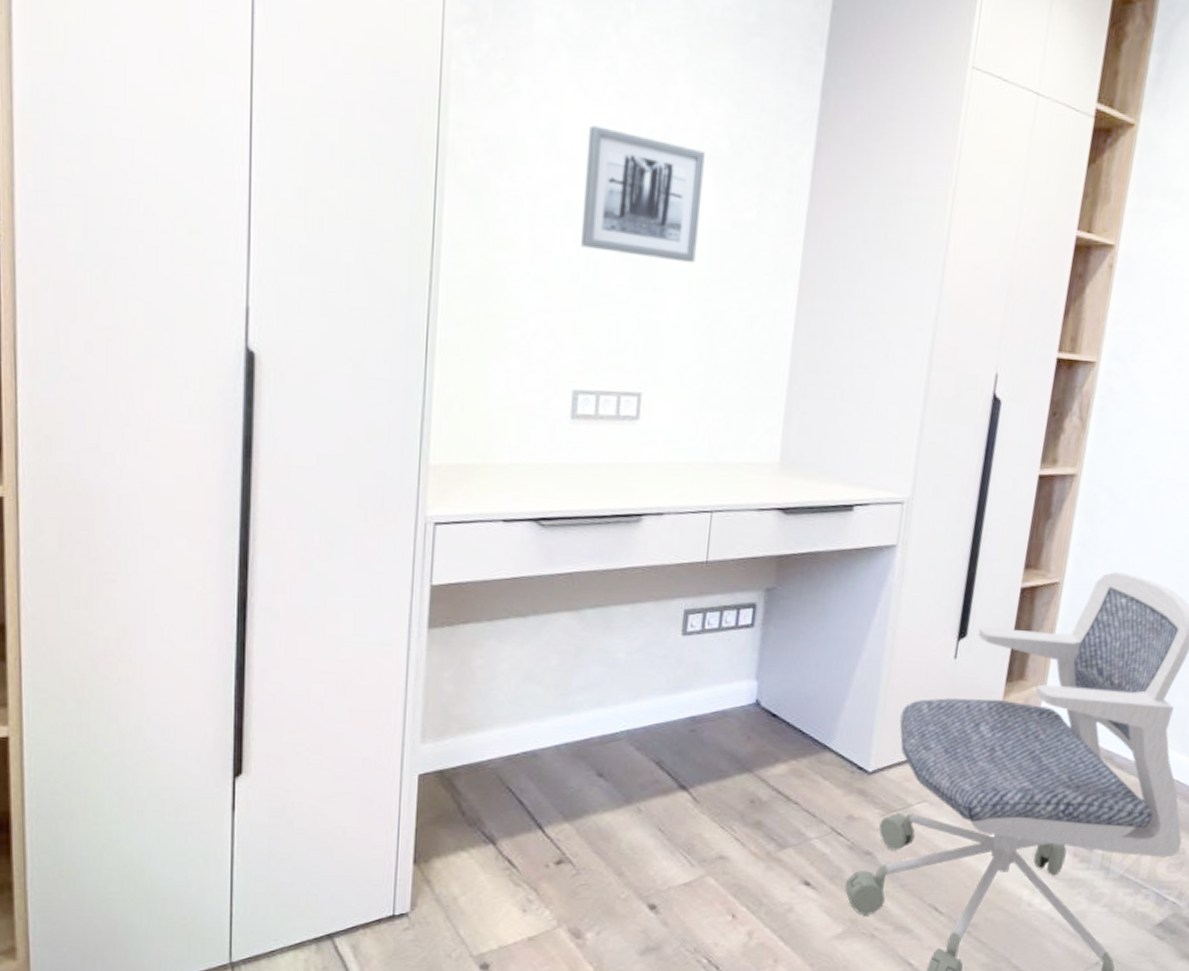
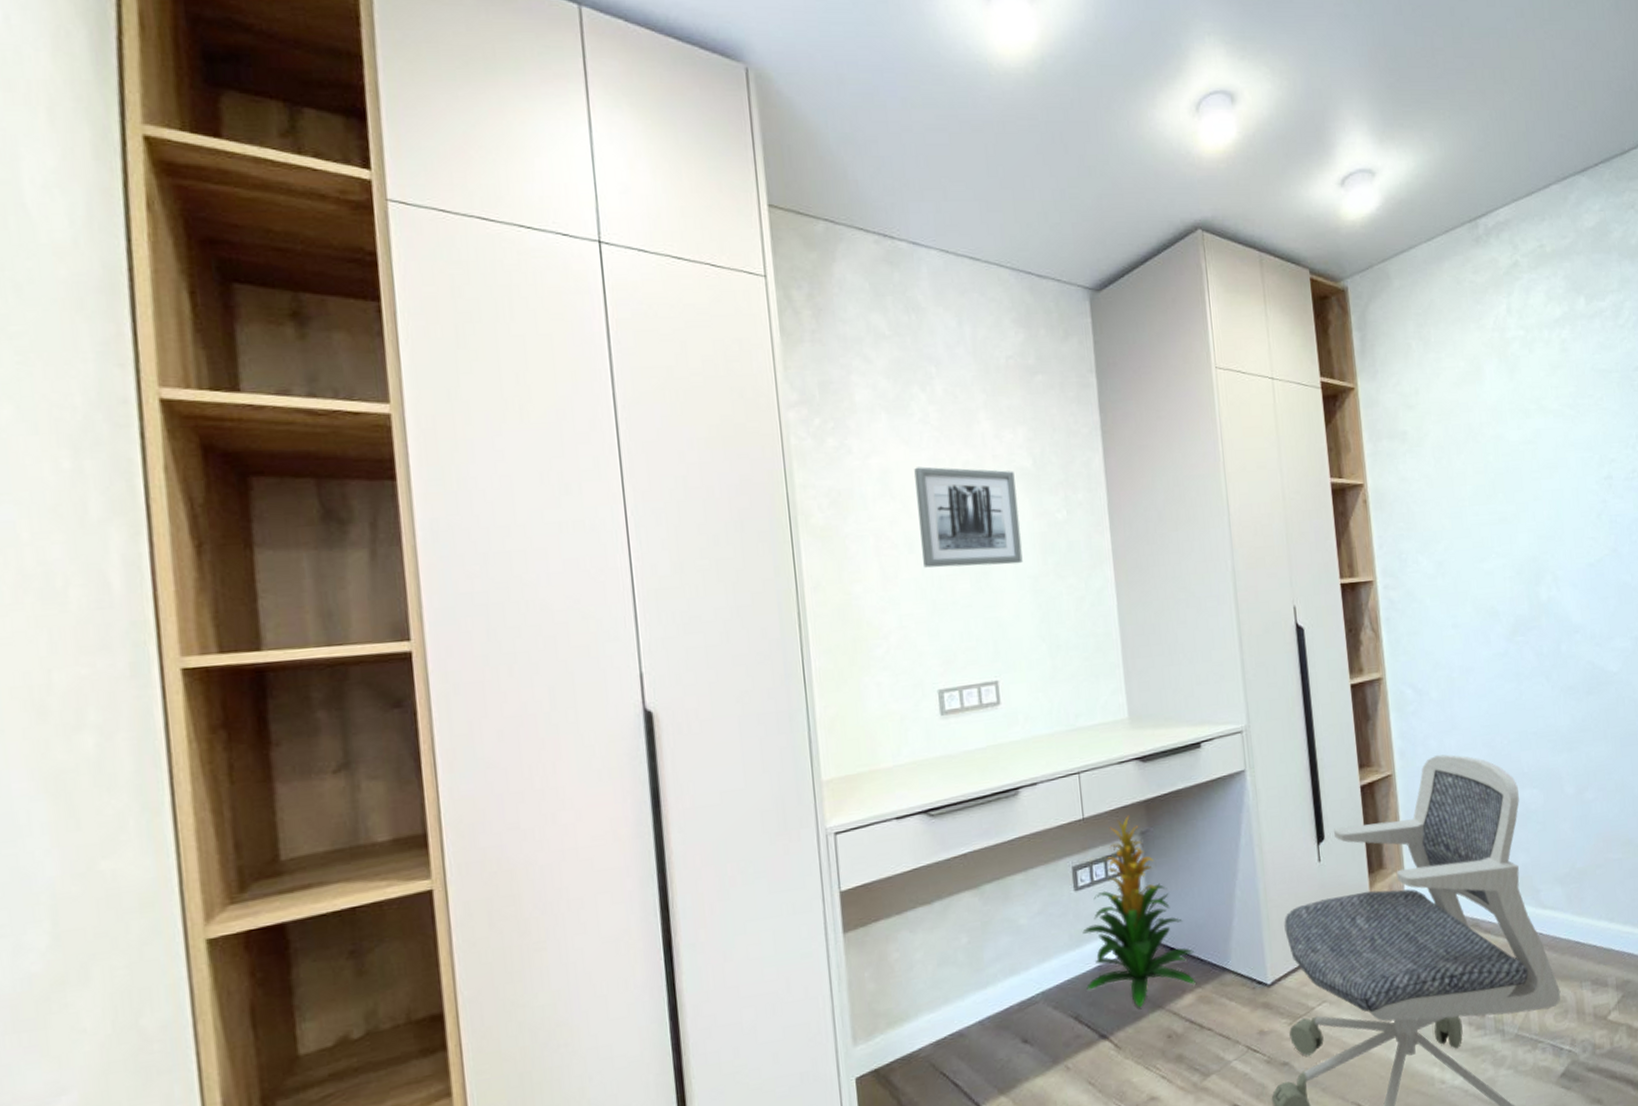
indoor plant: none [675,568,797,766] -> present [1082,815,1196,1007]

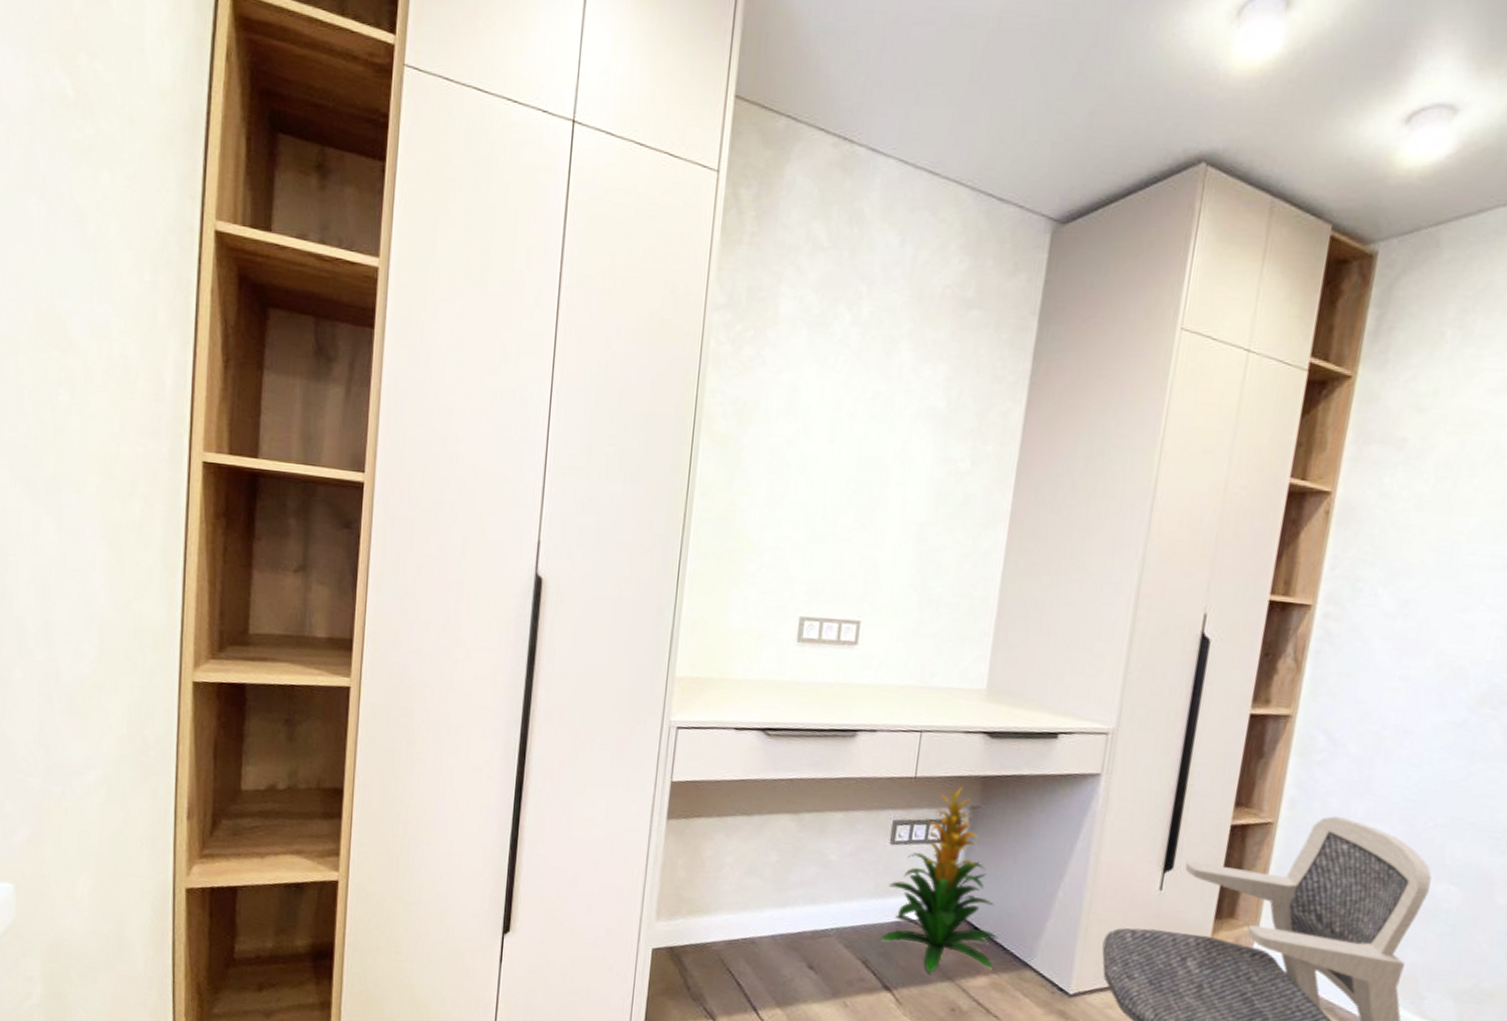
wall art: present [914,466,1023,568] -> none [812,389,924,508]

